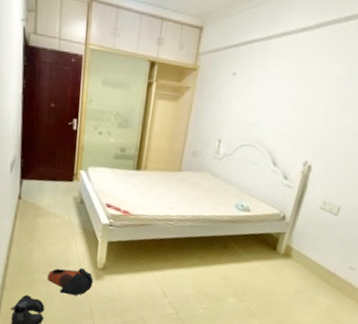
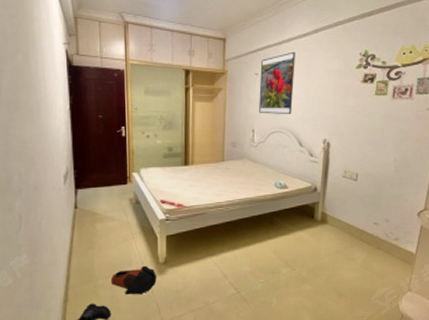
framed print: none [230,49,287,126] -> present [259,51,295,114]

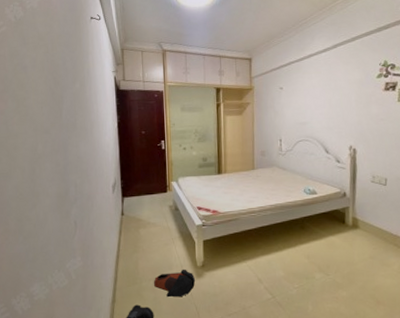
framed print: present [259,51,295,114] -> none [284,66,317,124]

